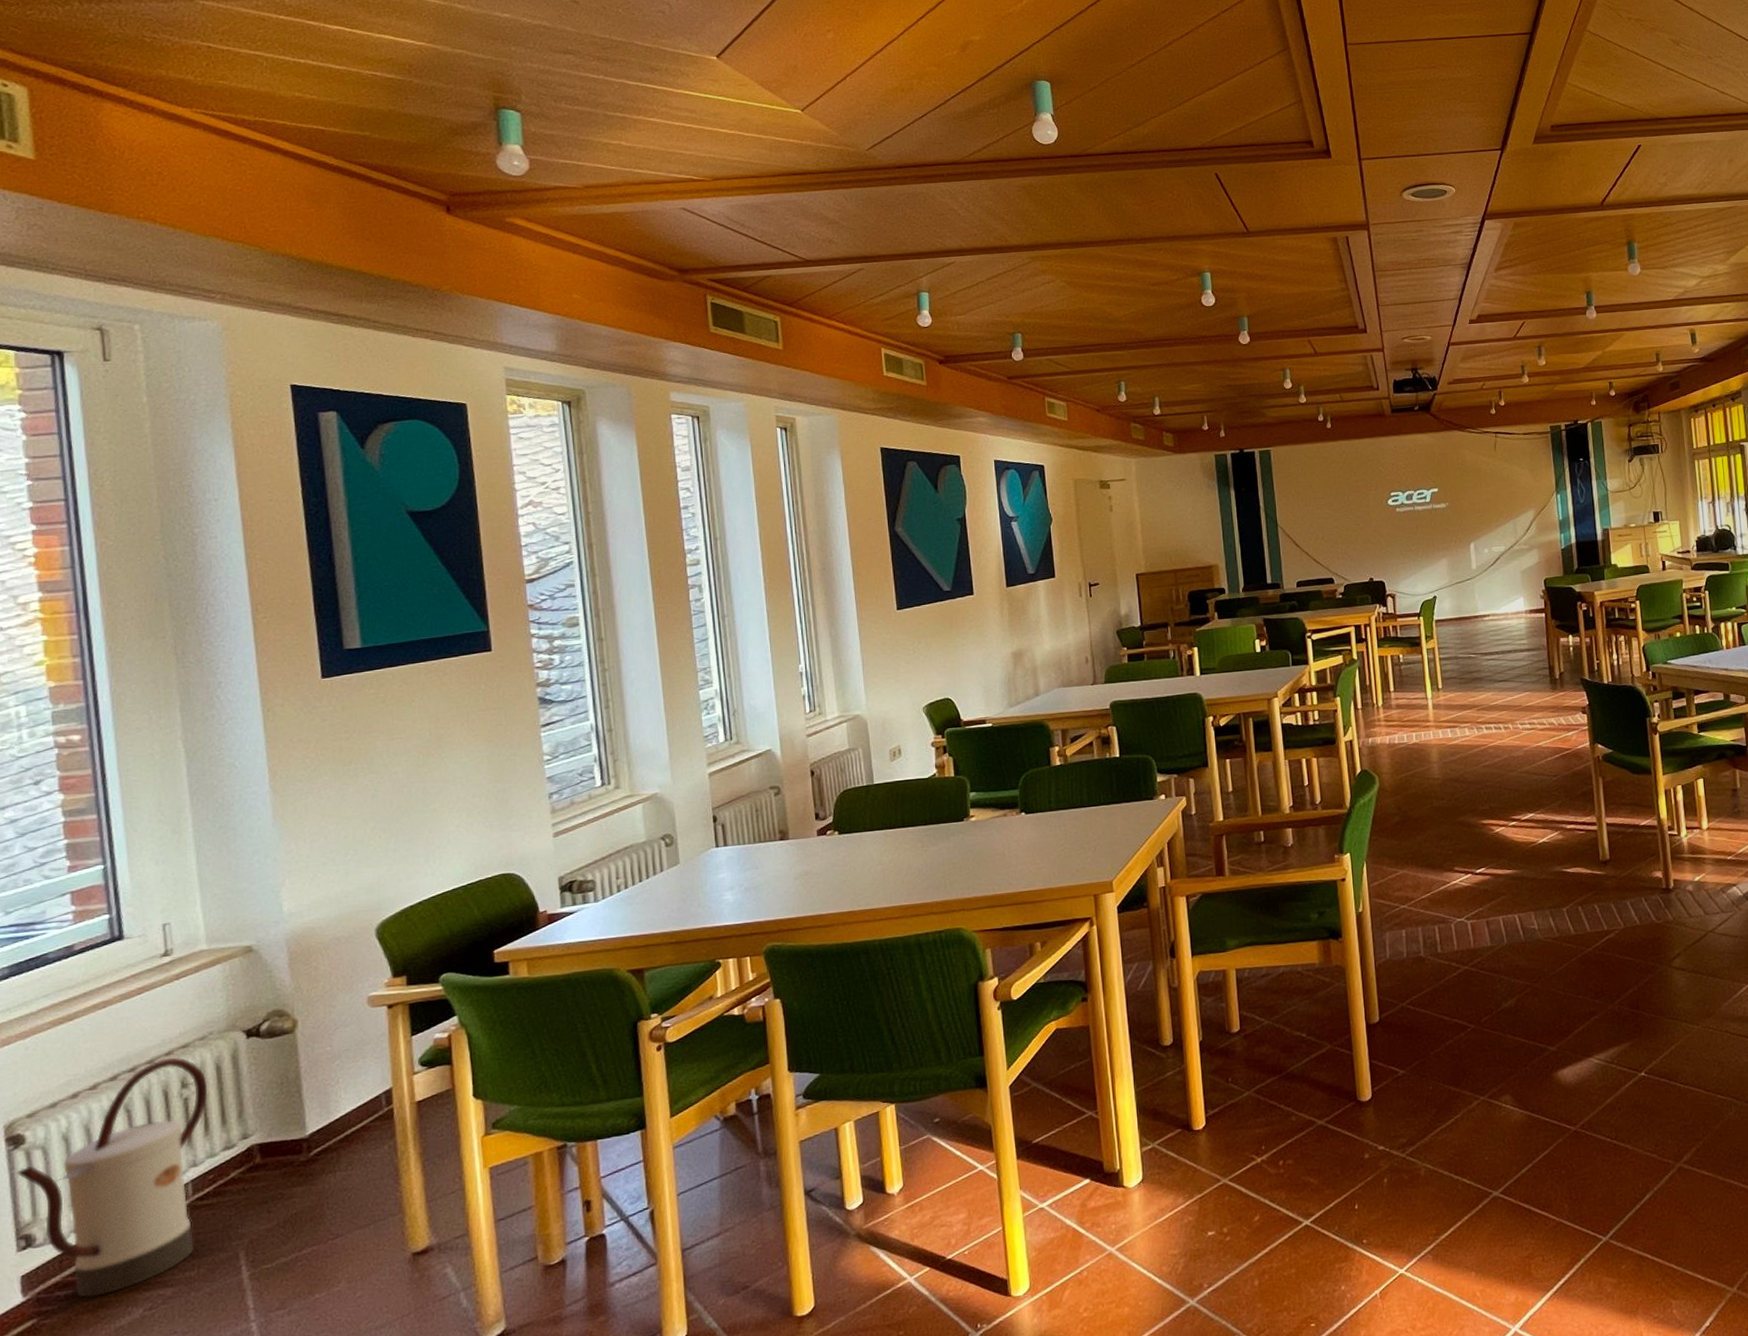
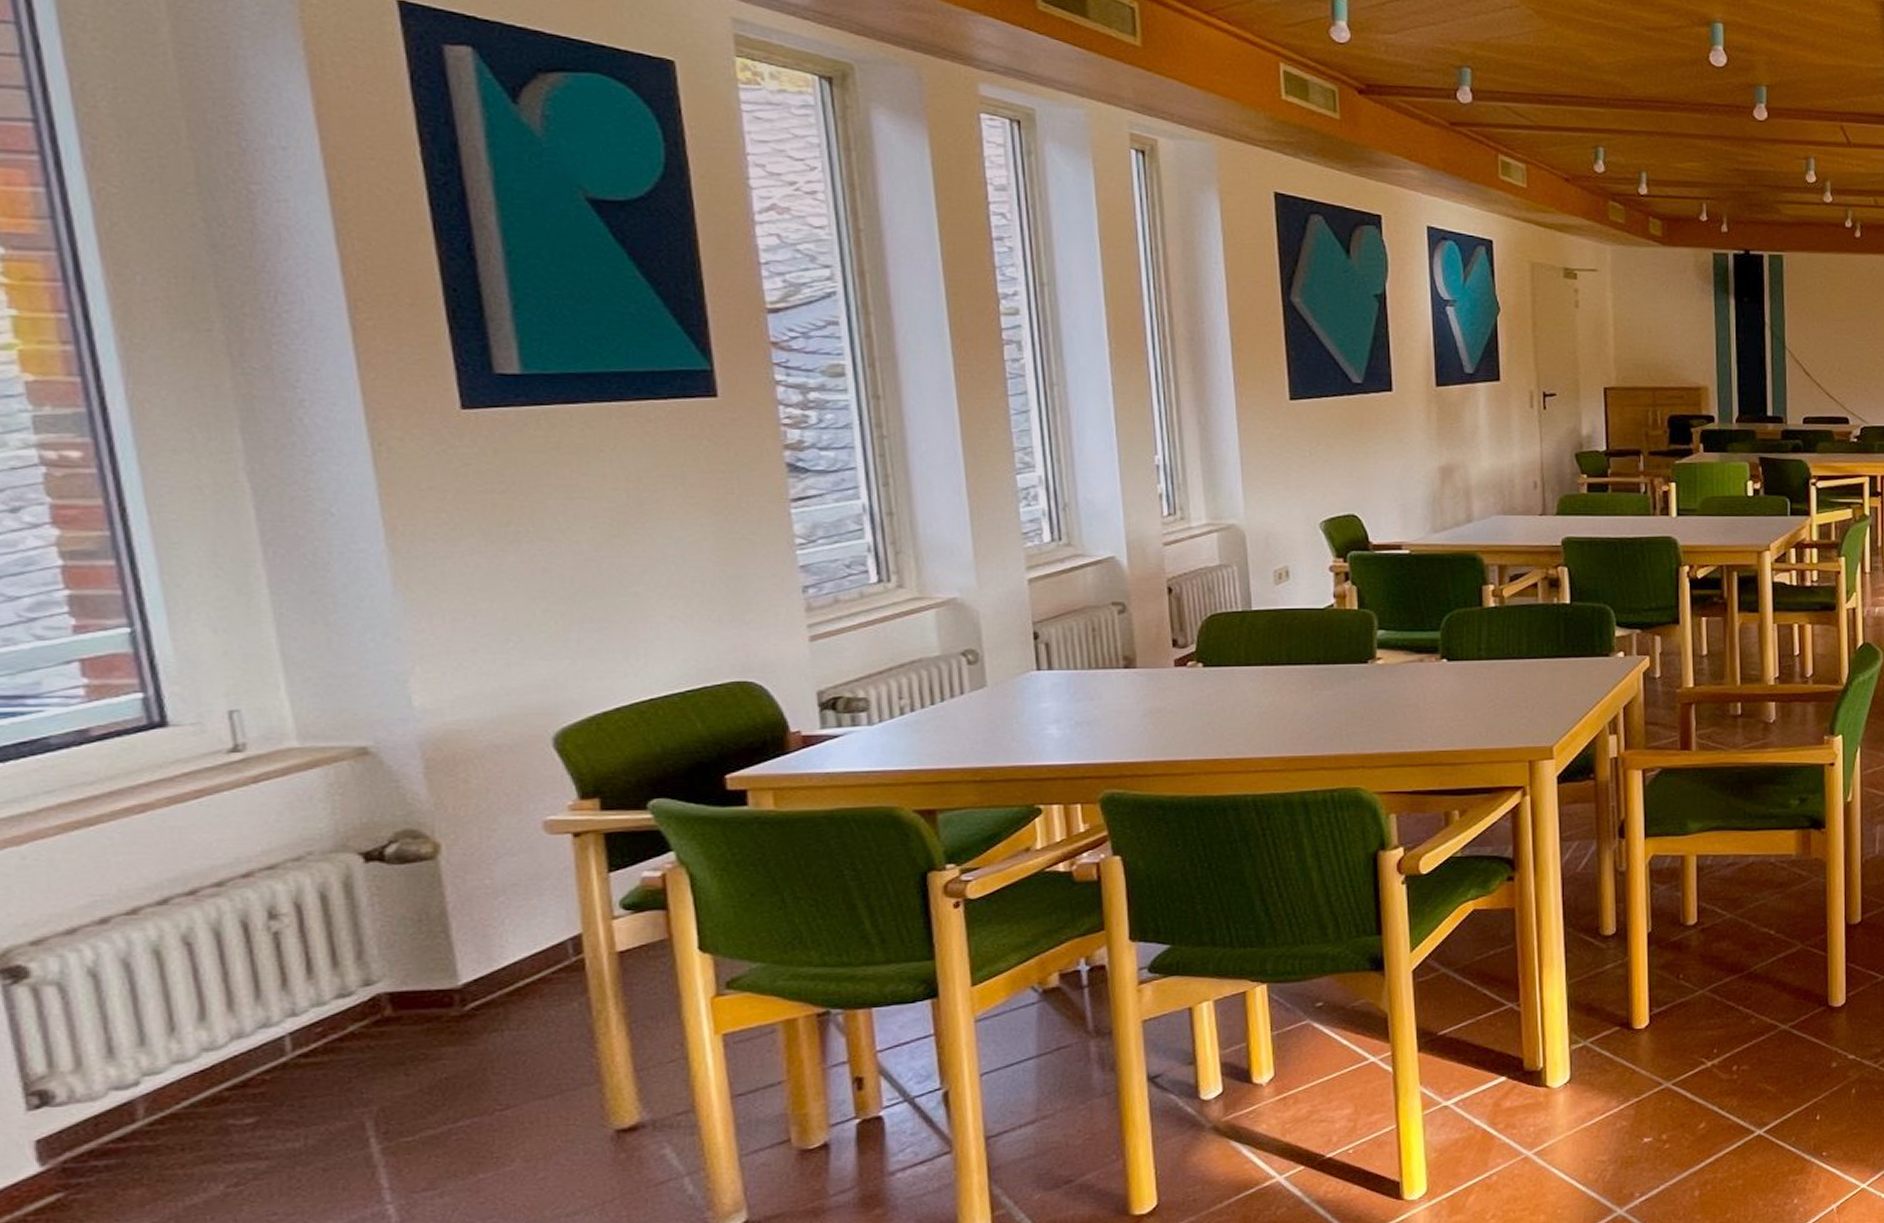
watering can: present [17,1057,208,1298] -> none [19,880,310,1170]

